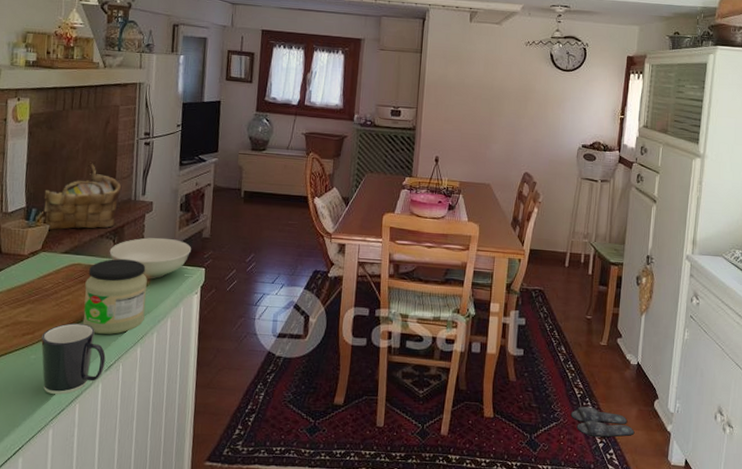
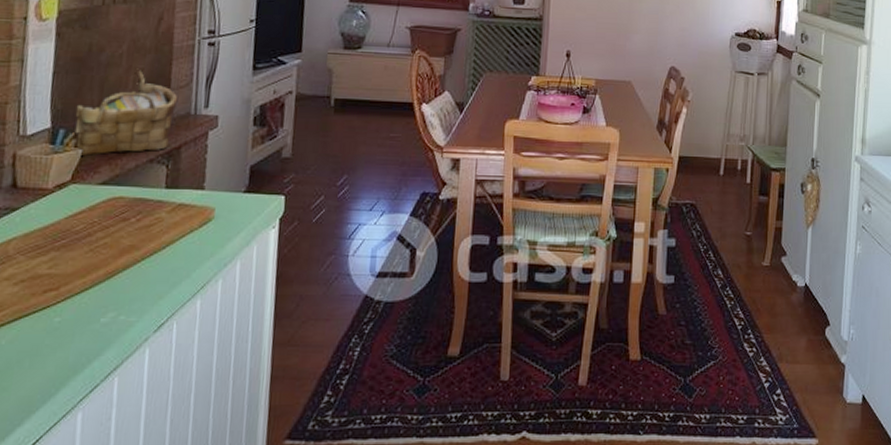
mug: present [41,323,106,395] -> none [68,272,155,368]
jar: present [82,258,147,334] -> none [124,188,210,285]
bowl: present [109,237,192,279] -> none [161,159,268,213]
slippers: present [570,406,635,438] -> none [730,340,805,376]

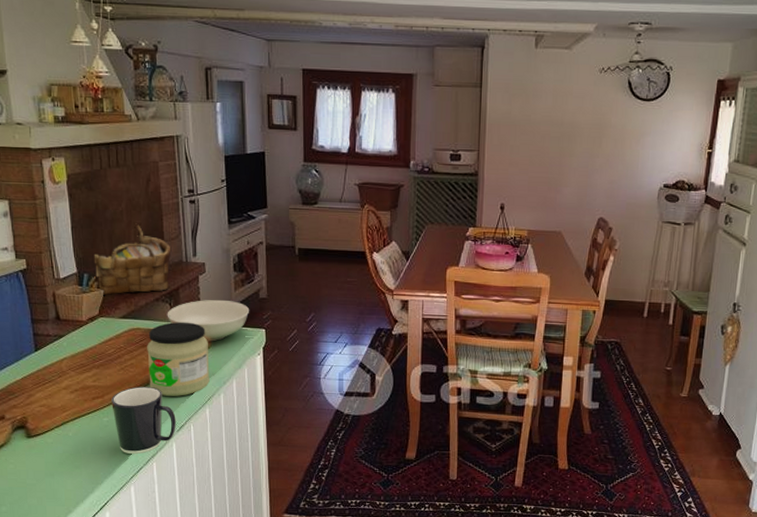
mug: none [68,272,155,368] -> present [111,386,176,455]
jar: none [124,188,210,285] -> present [147,321,210,396]
bowl: none [161,159,268,213] -> present [167,299,250,342]

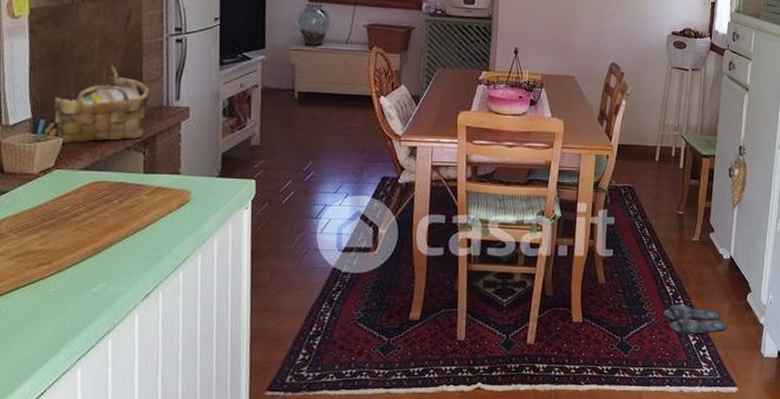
mug: present [111,386,176,455] -> none [61,248,141,331]
jar: present [147,321,210,396] -> none [111,173,187,259]
bowl: present [167,299,250,342] -> none [139,147,239,195]
slippers: none [648,457,715,487] -> present [662,304,728,335]

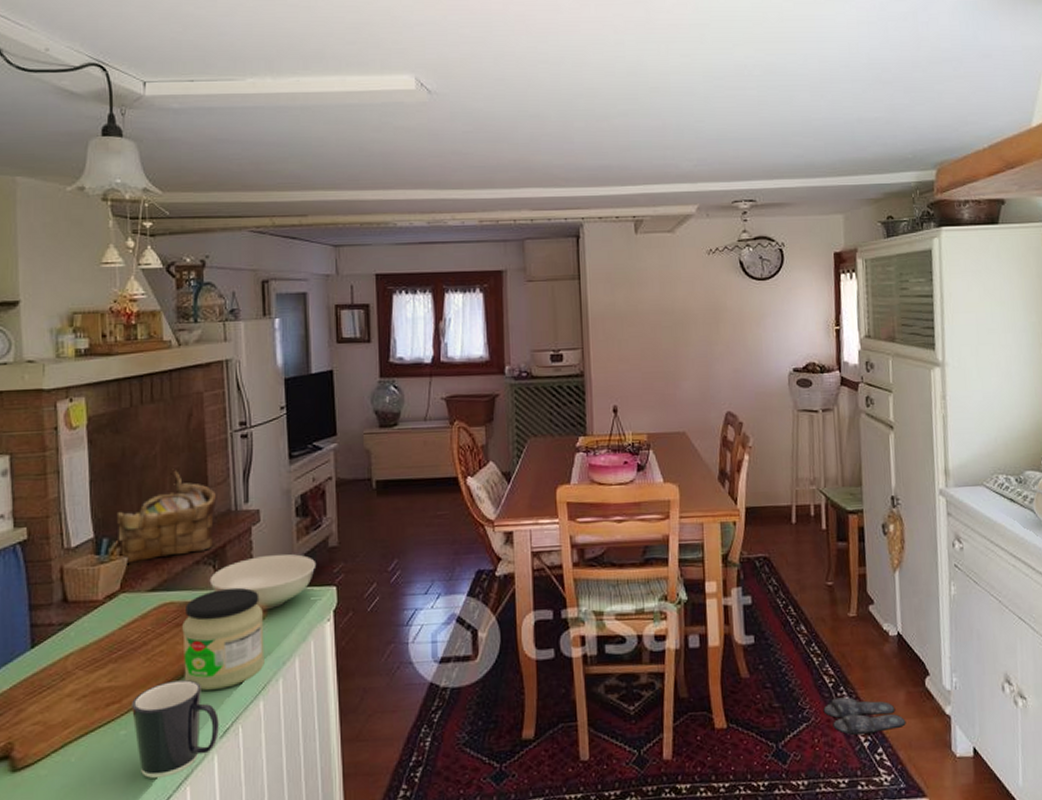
mug: none [61,248,141,331] -> present [132,679,219,779]
jar: none [111,173,187,259] -> present [182,587,265,690]
bowl: none [139,147,239,195] -> present [209,553,317,610]

